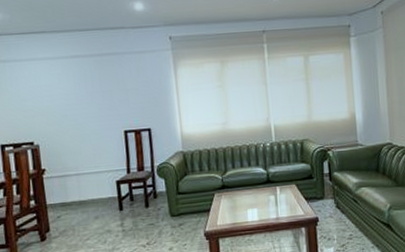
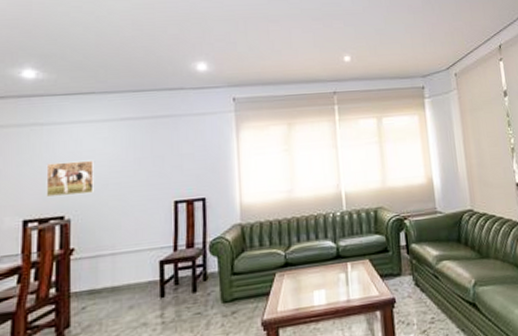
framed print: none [12,93,57,126] -> present [46,160,95,197]

